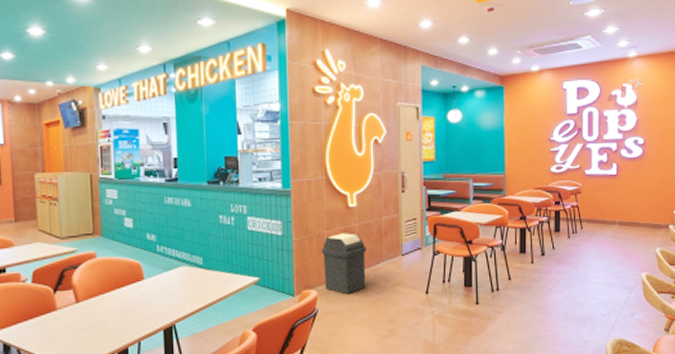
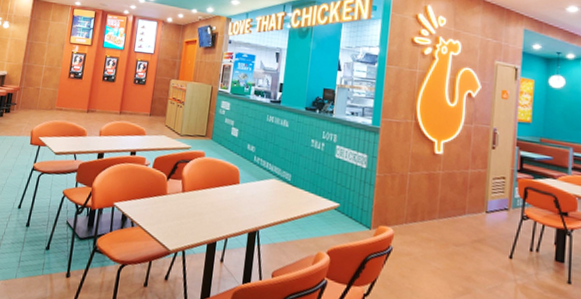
trash bin: present [321,233,366,295] -> none [402,177,449,240]

